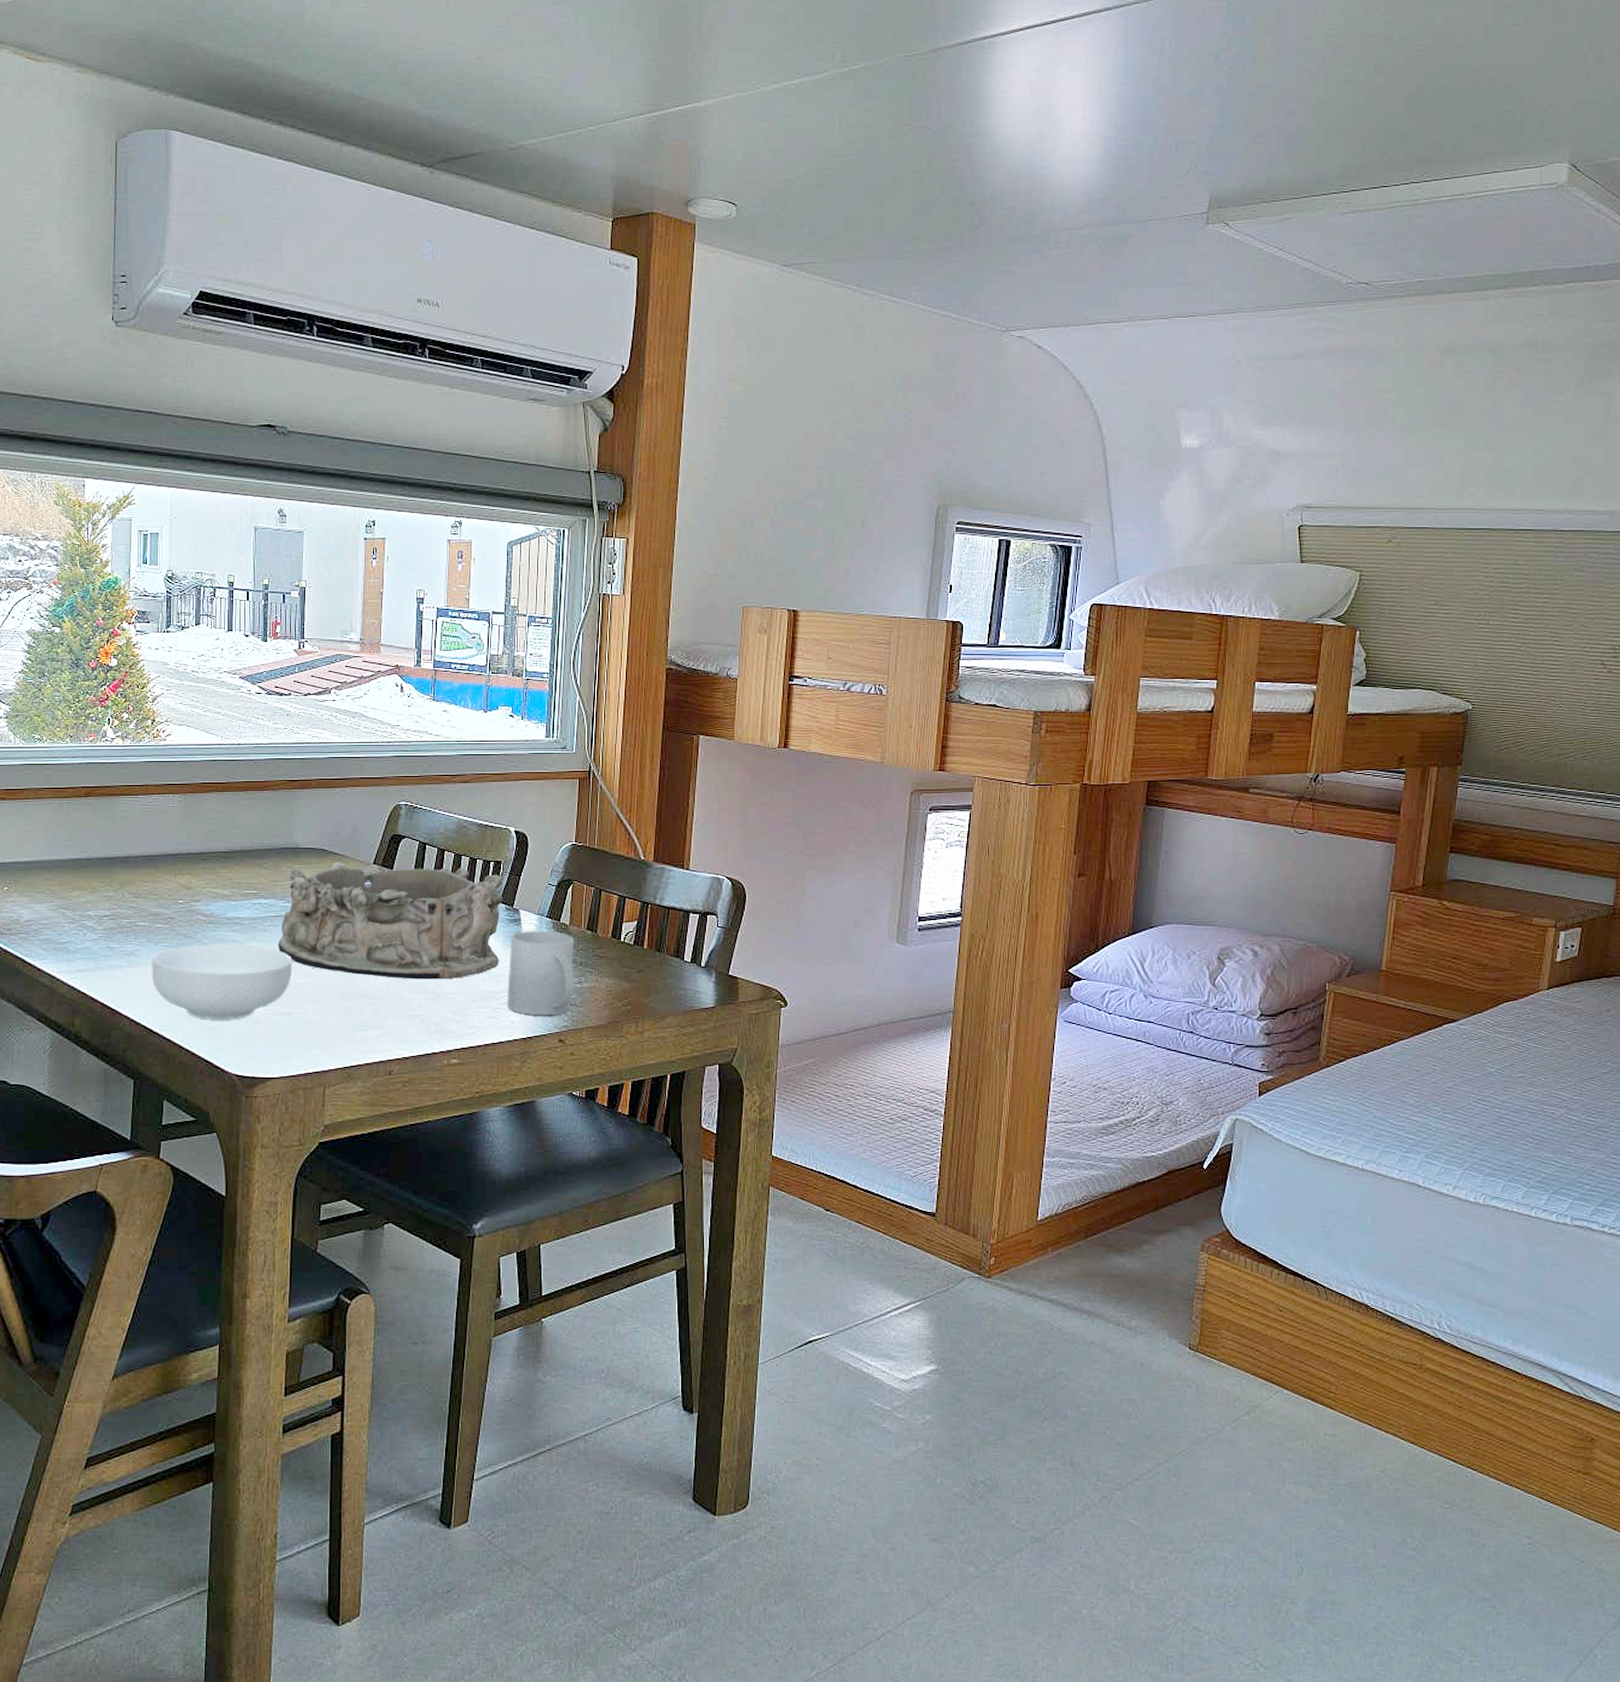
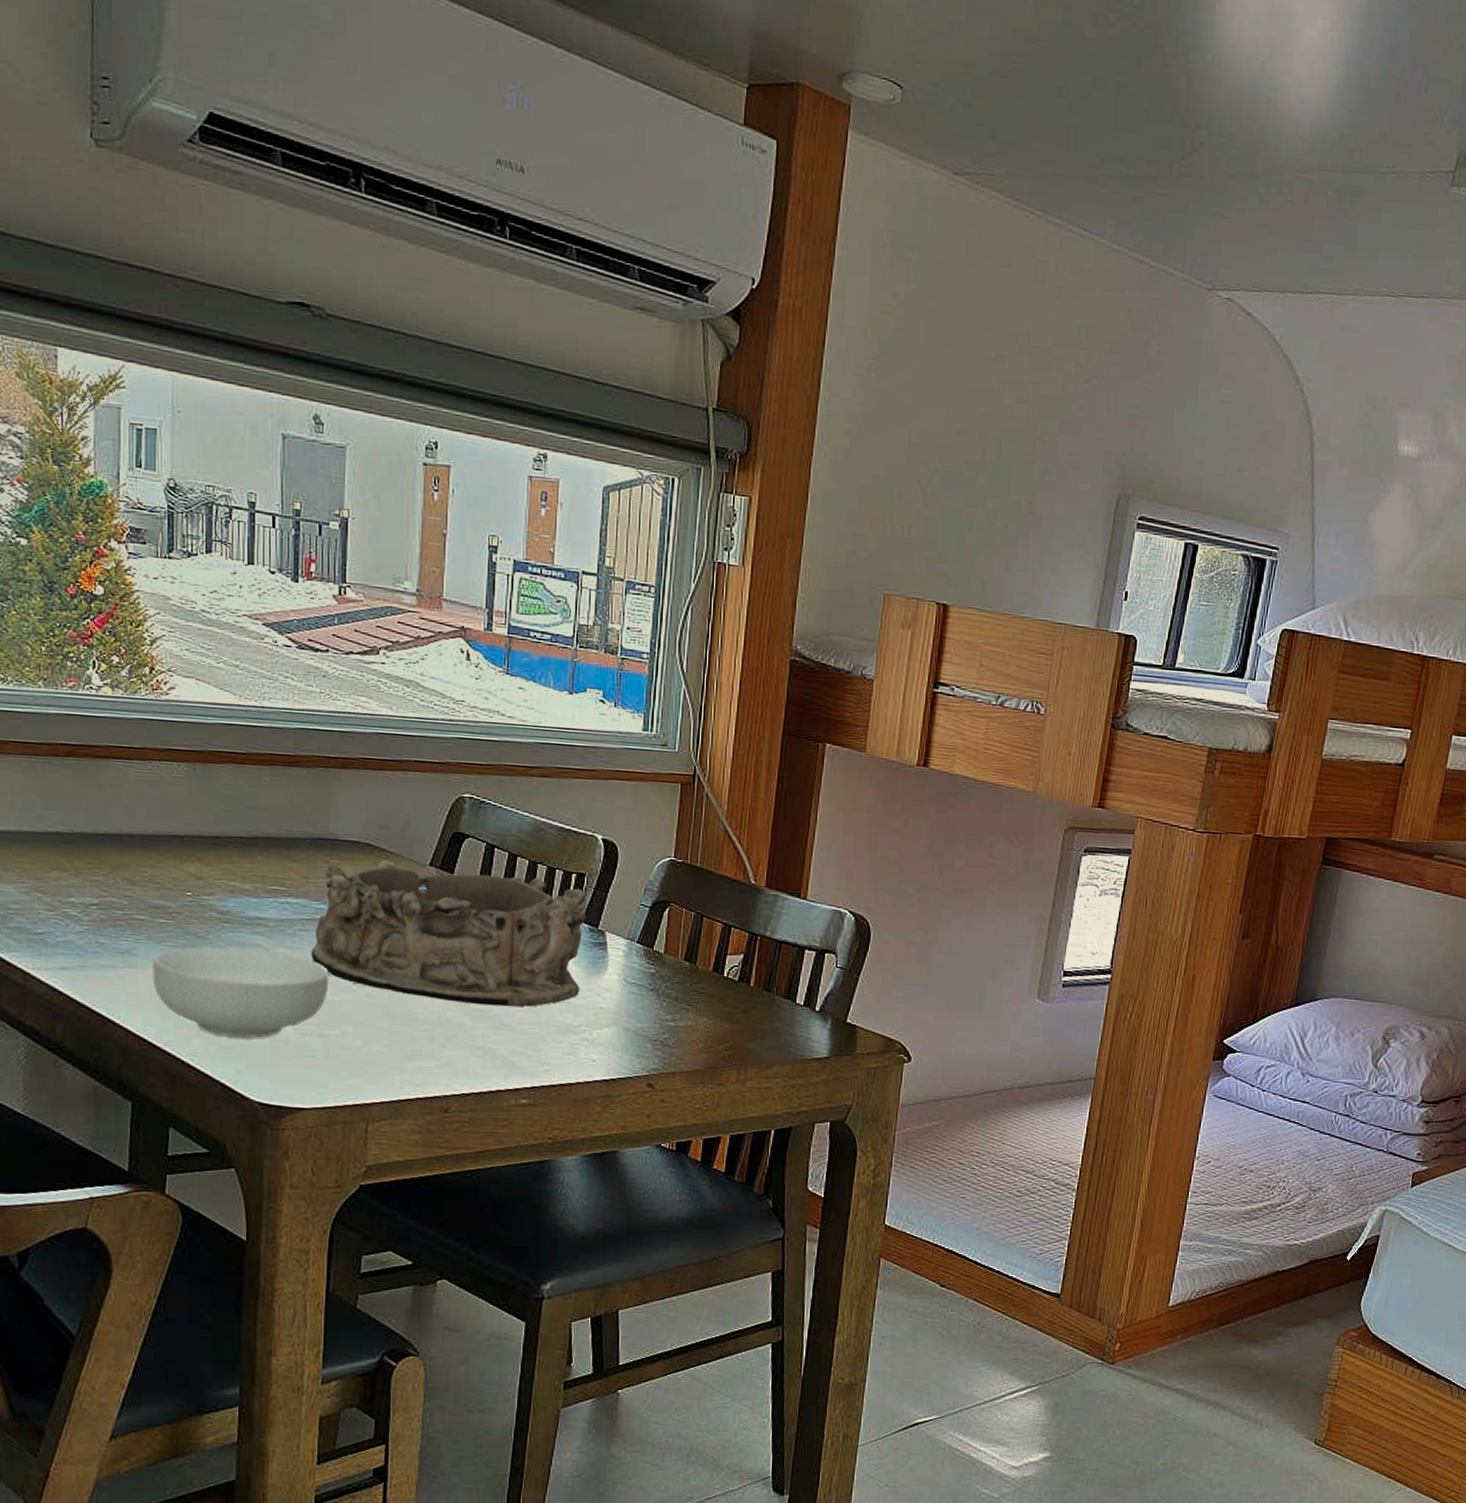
mug: present [507,930,576,1015] -> none [588,956,670,1056]

